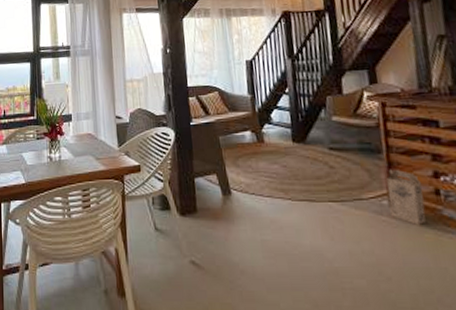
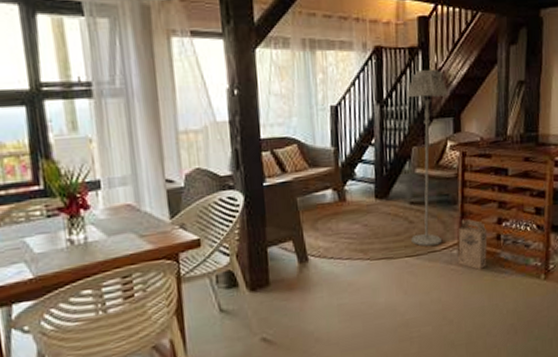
floor lamp: none [316,28,369,194] -> present [406,70,448,247]

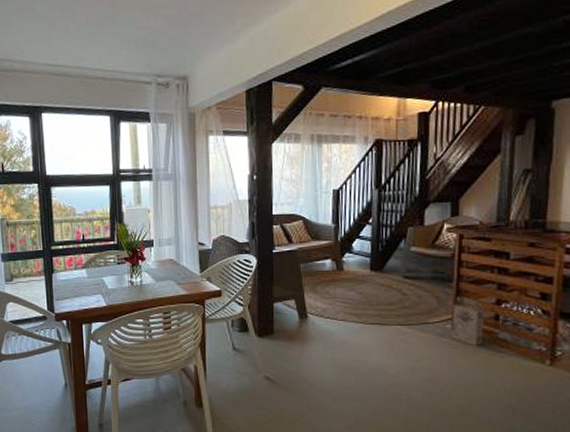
floor lamp: present [406,70,448,247] -> none [404,159,447,319]

